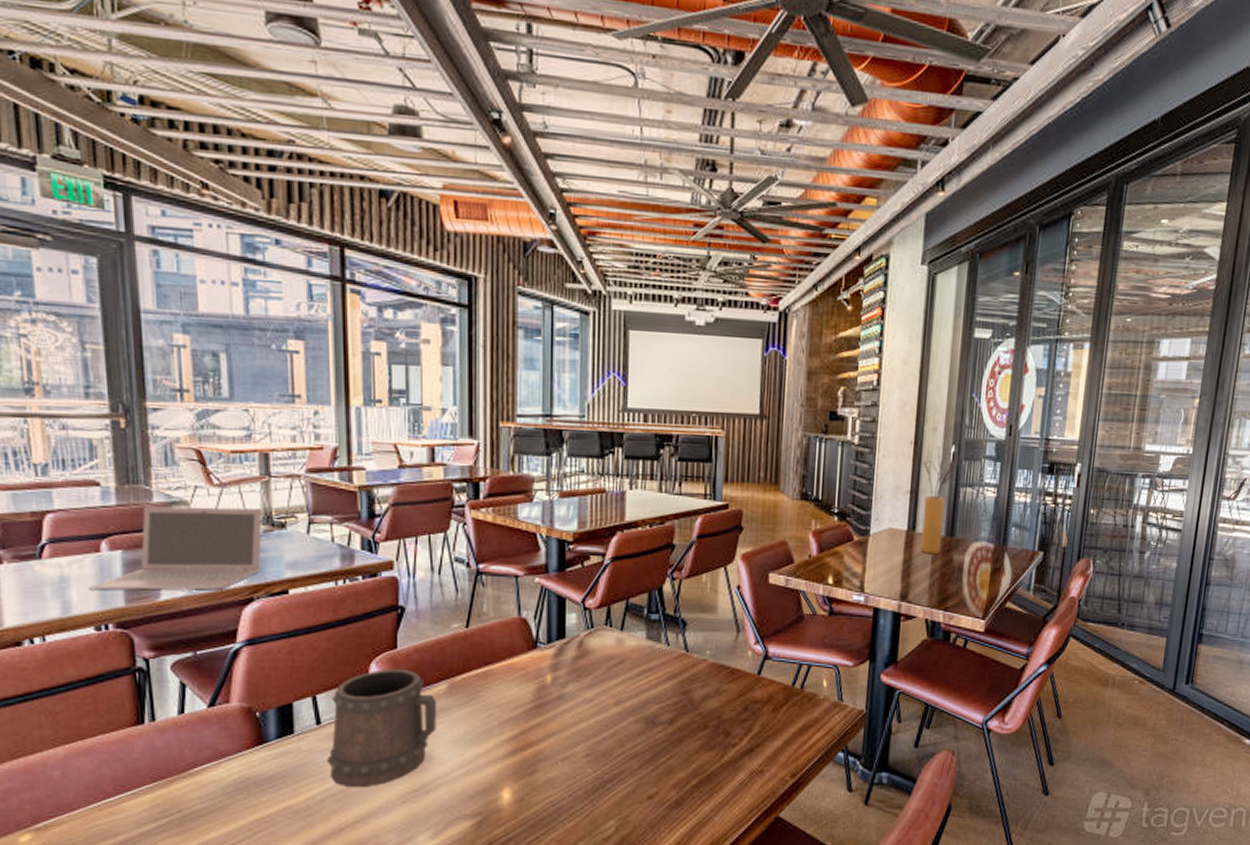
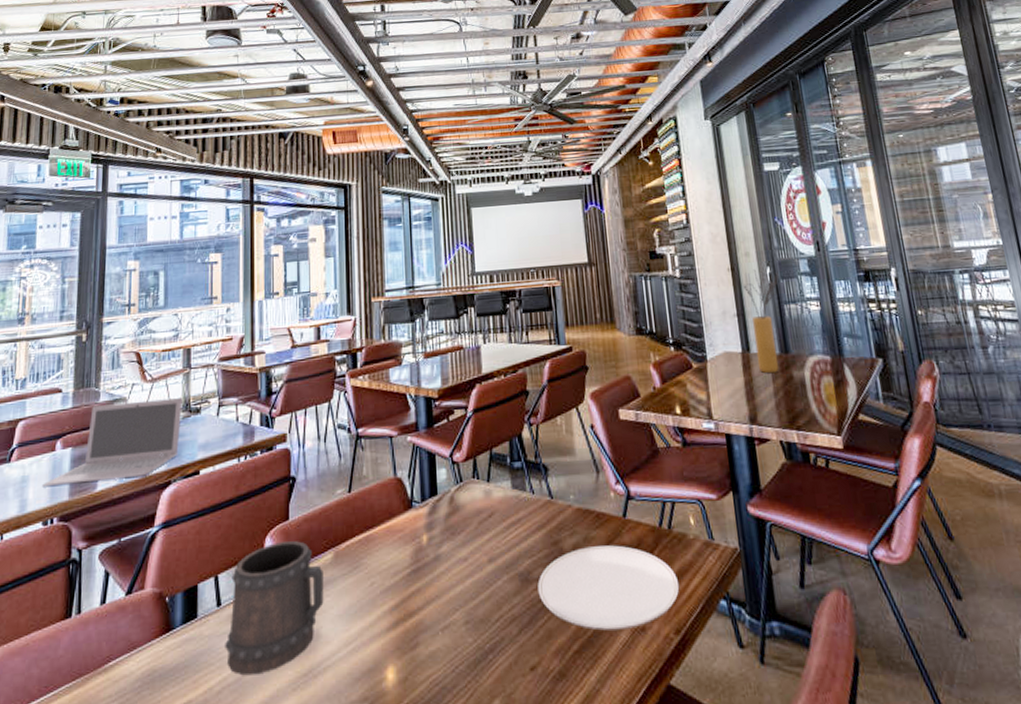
plate: none [663,698,803,770] -> present [537,545,680,631]

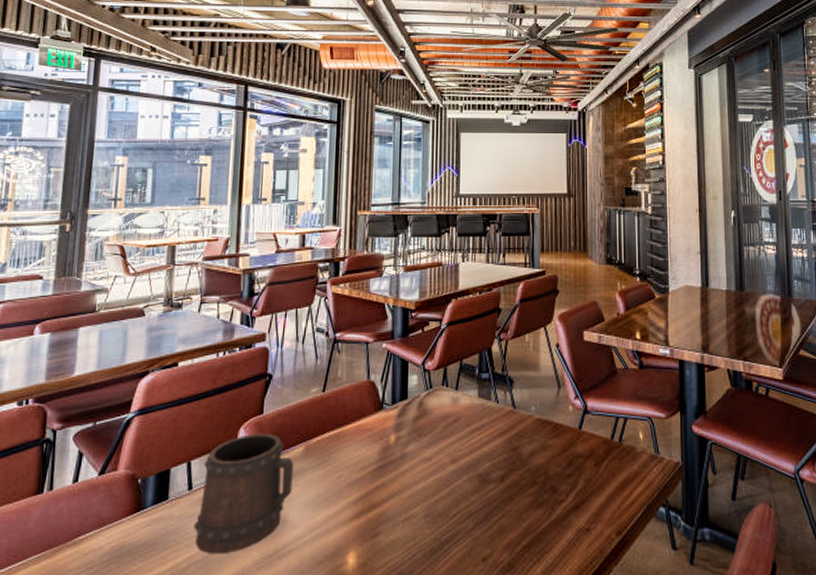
laptop: present [42,398,183,487] -> none [19,293,165,369]
plate: present [537,545,680,631] -> none [495,454,625,529]
vase: present [744,269,779,374] -> none [709,212,742,308]

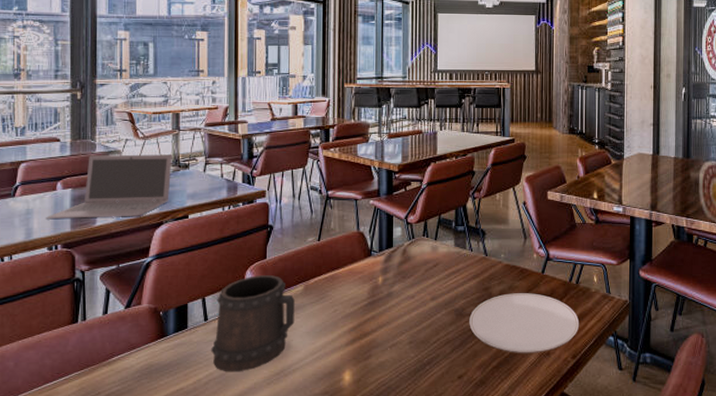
laptop: none [19,293,165,369] -> present [46,154,172,220]
plate: none [495,454,625,529] -> present [469,293,580,353]

